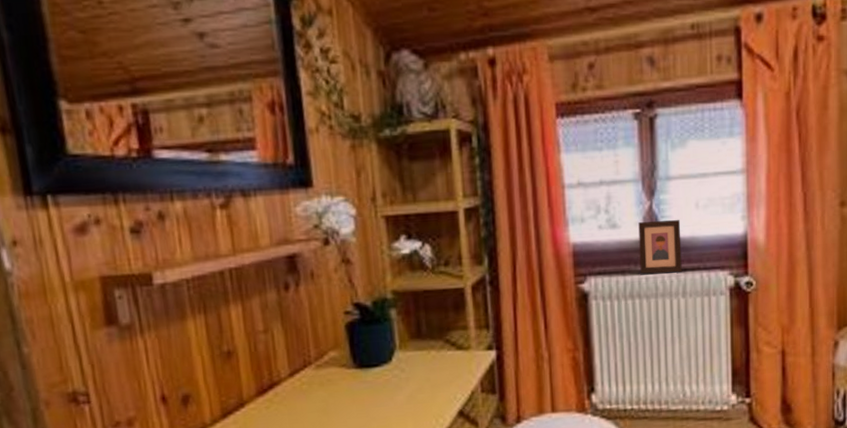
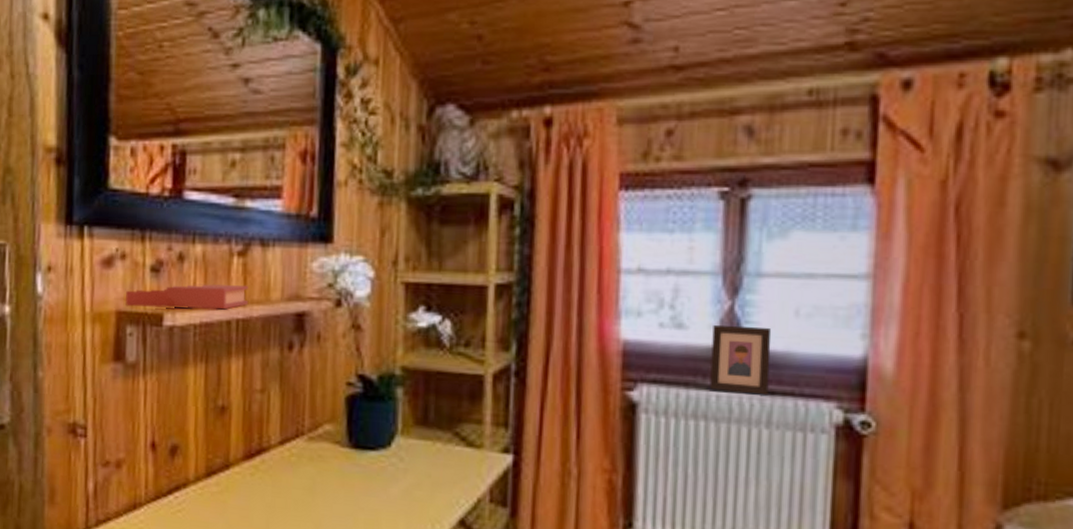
book: none [105,235,239,271] -> present [124,283,249,310]

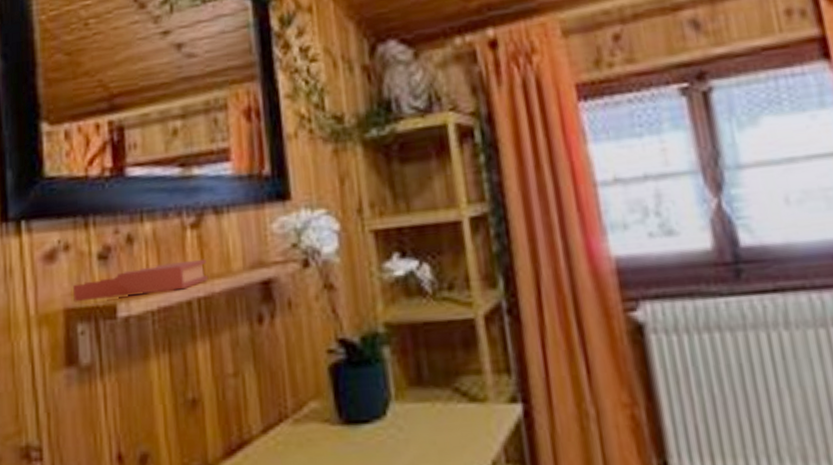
picture frame: present [709,324,772,396] -> none [704,221,779,297]

